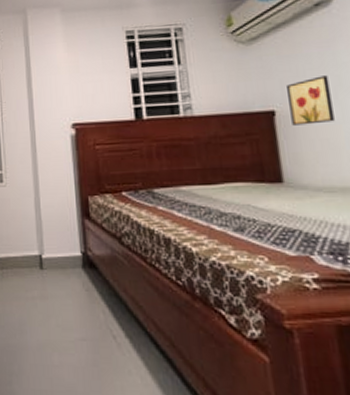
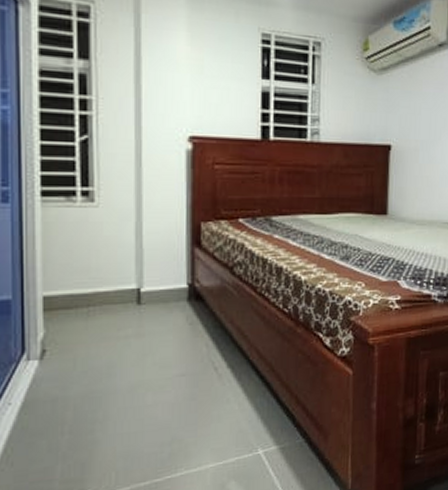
wall art: present [287,75,335,126] -> none [403,116,437,162]

